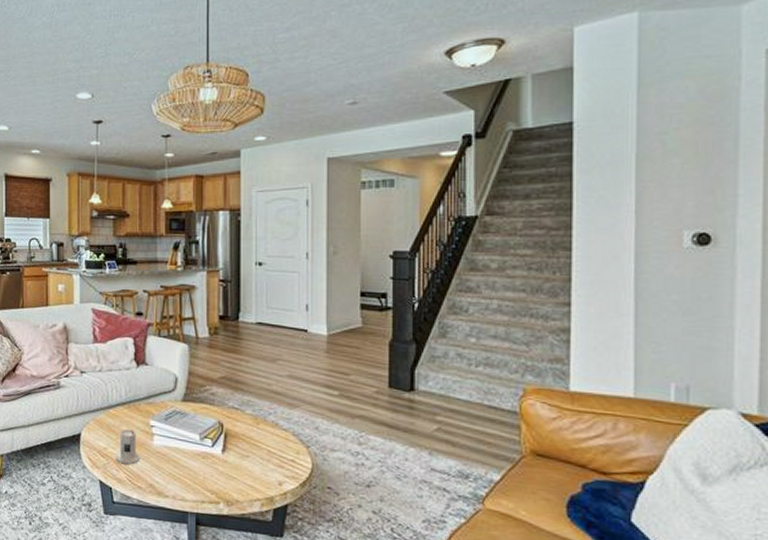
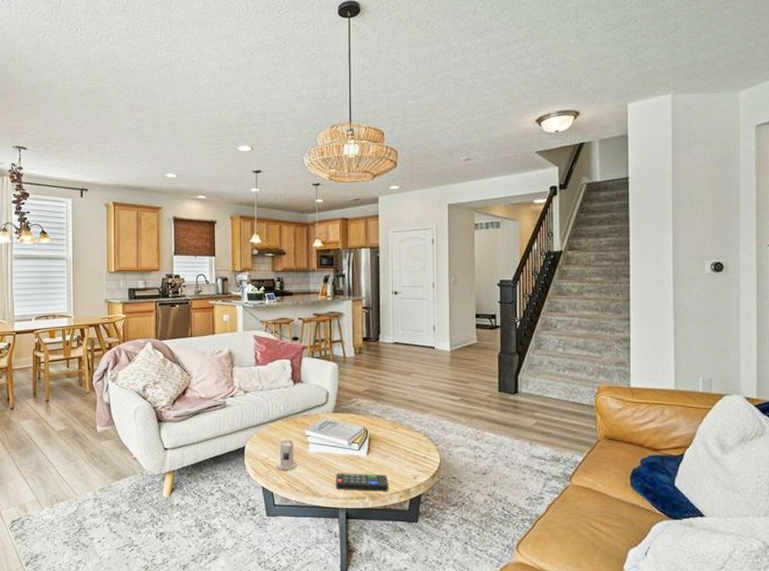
remote control: none [183,471,248,498] -> present [335,473,389,492]

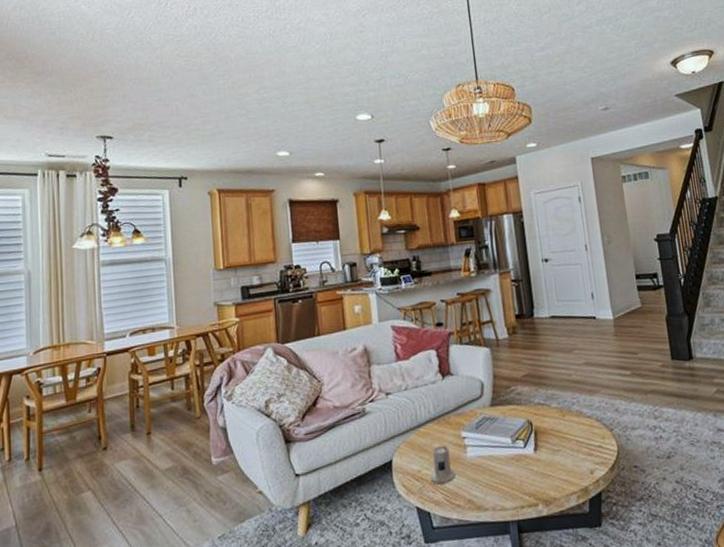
remote control: present [335,473,389,492] -> none [501,473,564,499]

